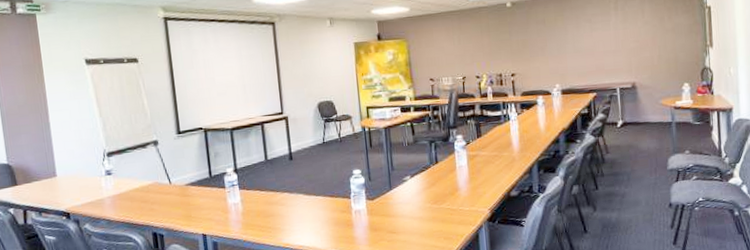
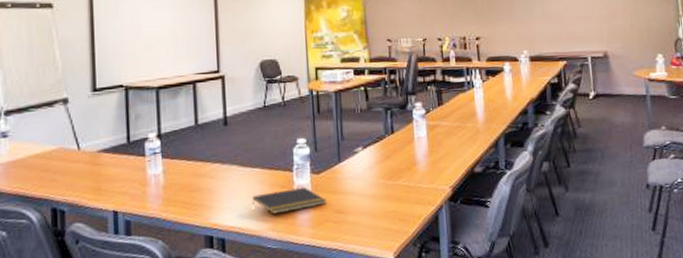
notepad: none [317,211,381,235] -> present [252,186,327,214]

